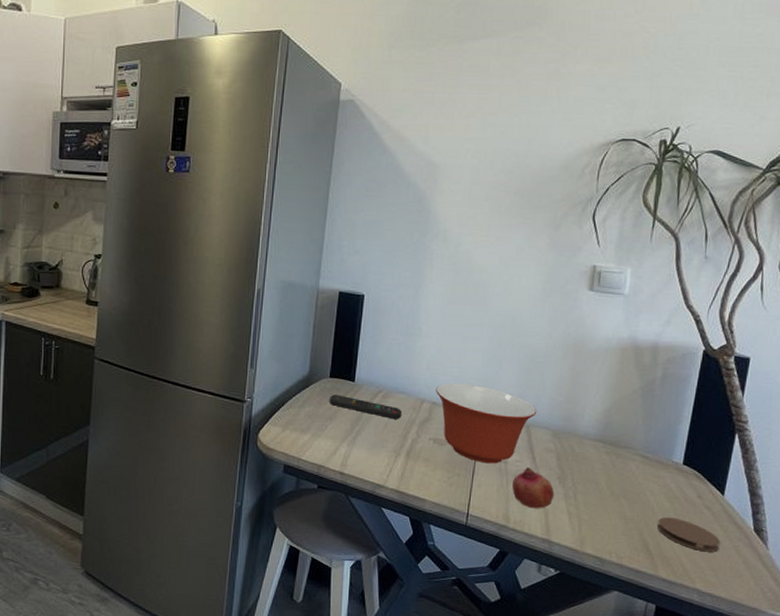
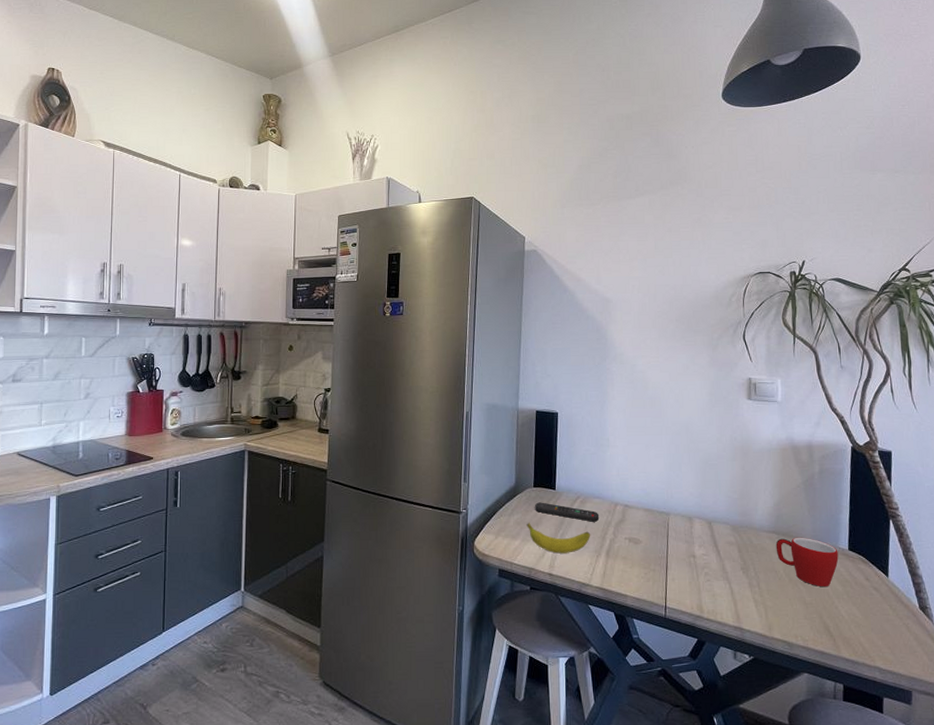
banana: none [319,415,391,452] -> present [526,522,591,554]
mixing bowl: present [436,383,537,464] -> none [627,487,716,559]
fruit: present [512,467,555,509] -> none [702,560,740,598]
mug: none [600,447,671,503] -> present [775,537,839,587]
coaster: present [658,517,721,552] -> none [834,600,892,631]

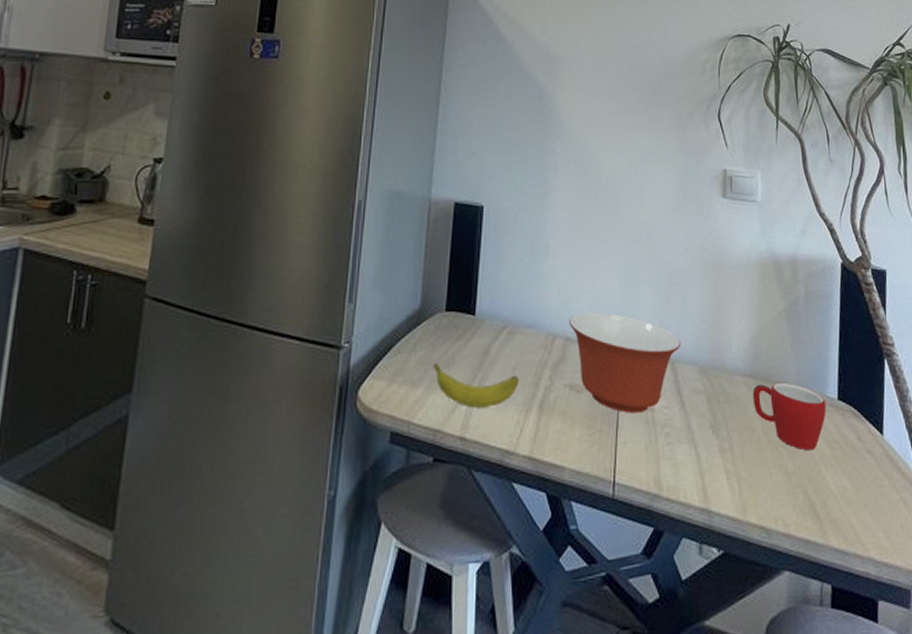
remote control: present [535,502,600,522] -> none [446,333,532,362]
mixing bowl: none [627,487,716,559] -> present [569,312,681,413]

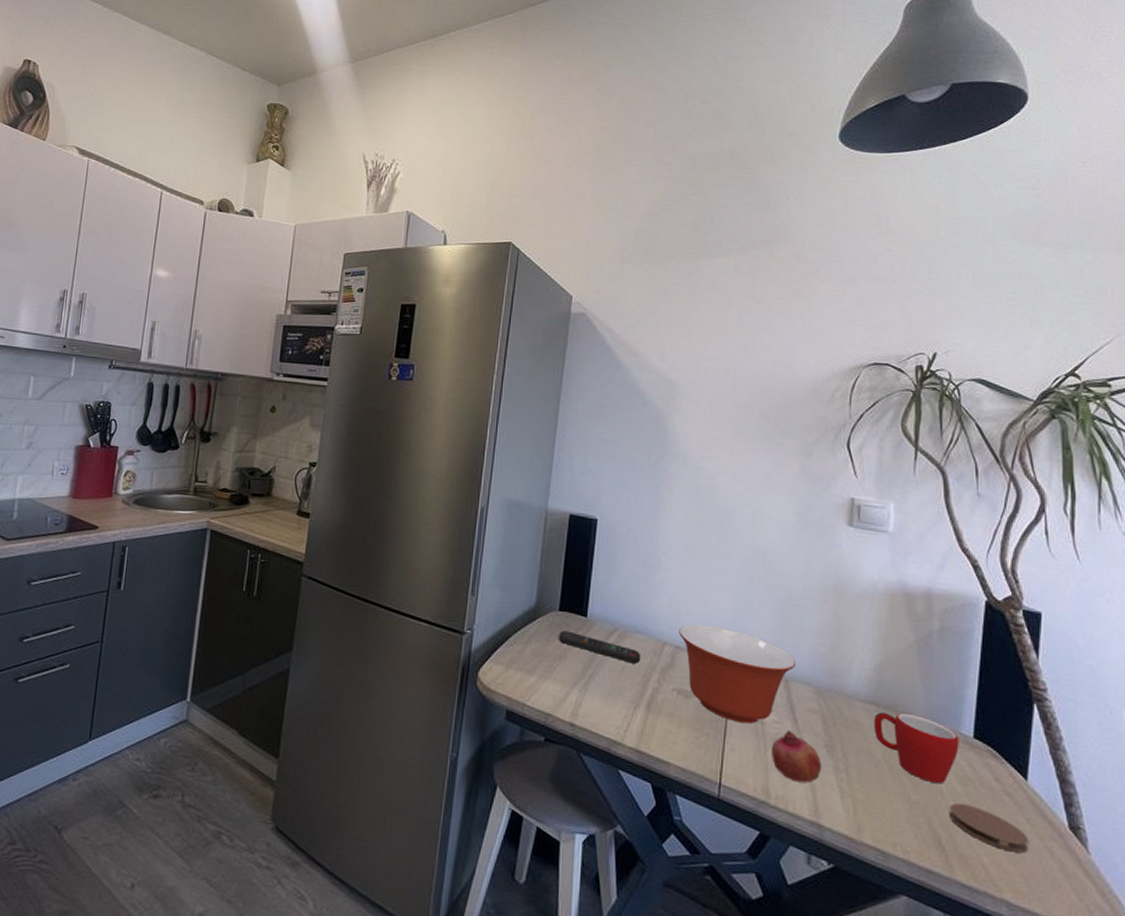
banana: present [433,361,520,408] -> none [546,654,629,701]
remote control: none [446,333,532,362] -> present [559,630,641,664]
fruit: none [662,415,709,469] -> present [772,731,822,784]
coaster: none [821,467,888,509] -> present [950,803,1030,853]

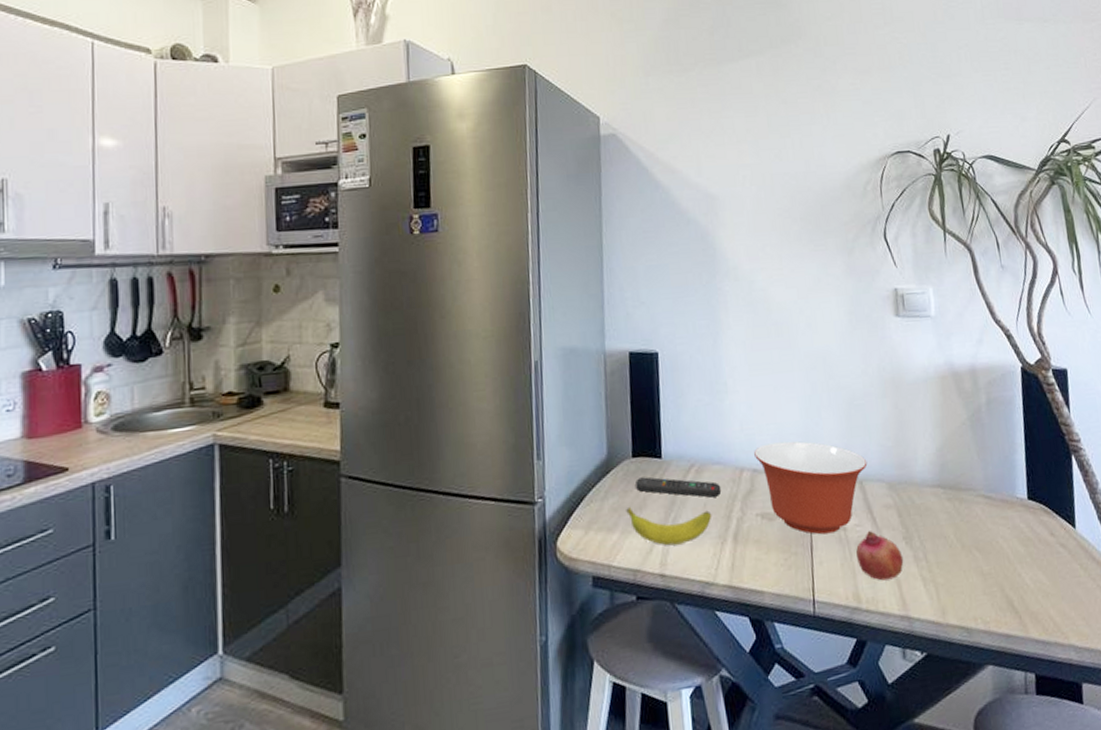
banana: none [546,654,629,701] -> present [626,506,712,546]
mug: present [873,712,959,785] -> none [942,488,1017,551]
coaster: present [950,803,1030,853] -> none [1016,563,1085,599]

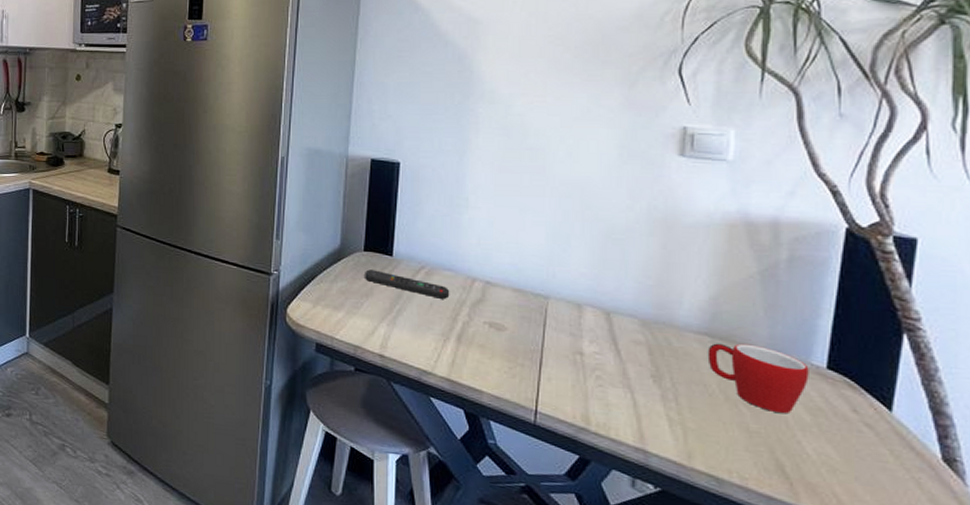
banana: present [626,506,712,546] -> none [353,292,438,334]
mixing bowl: present [754,441,868,535] -> none [489,260,619,355]
fruit: present [856,531,904,581] -> none [592,361,648,412]
mug: none [942,488,1017,551] -> present [707,343,809,414]

